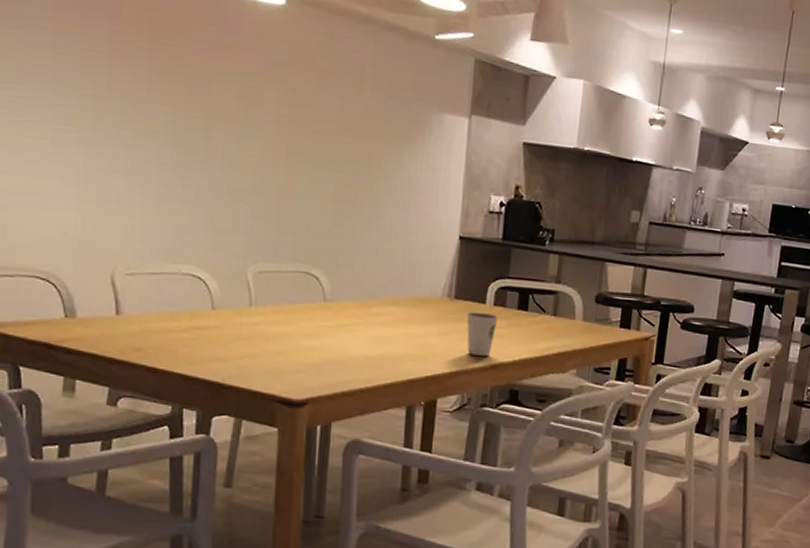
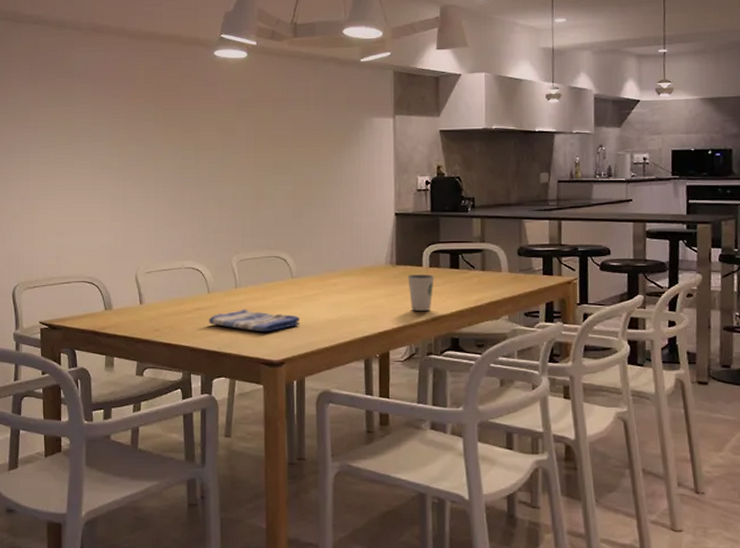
dish towel: none [210,333,331,365] -> present [208,309,301,332]

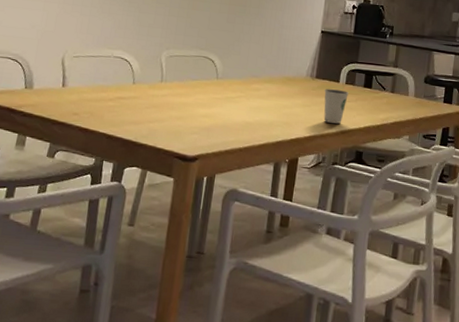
dish towel: present [208,309,301,332] -> none [129,103,219,128]

